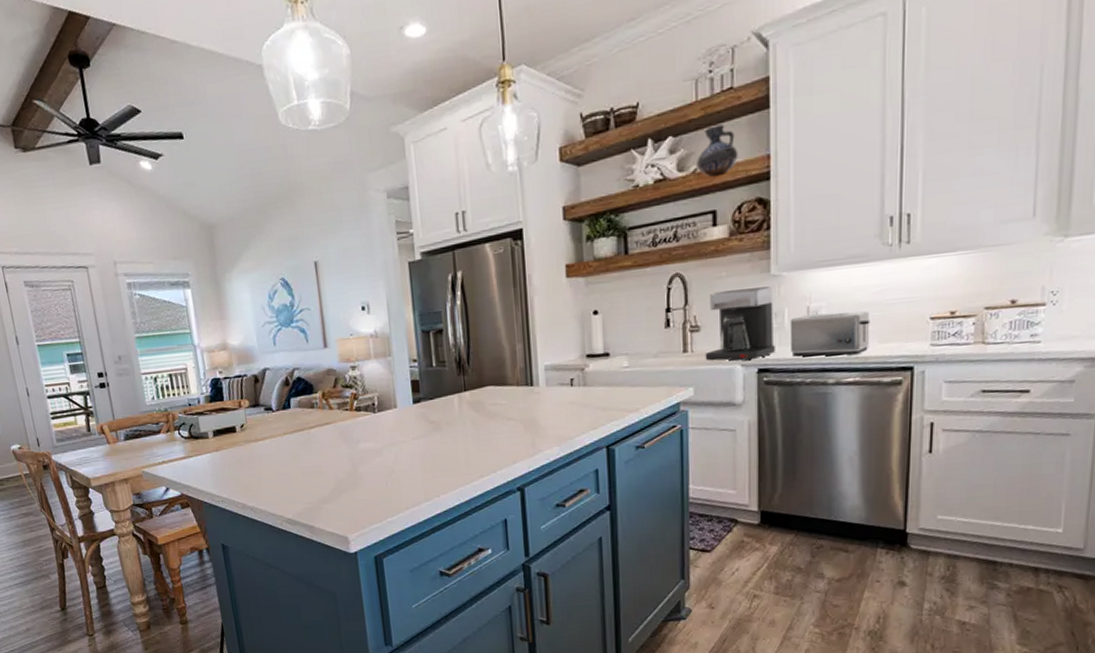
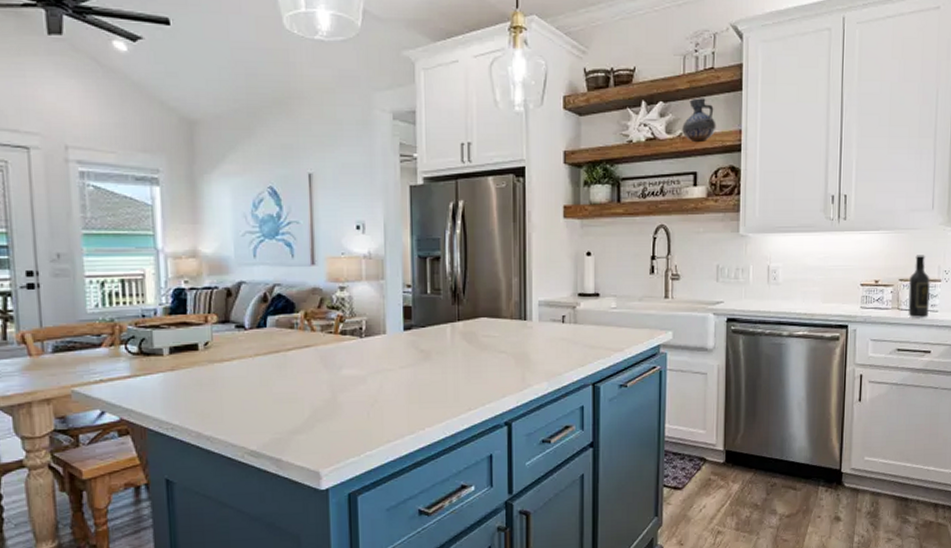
coffee maker: present [705,286,775,361] -> none [683,245,741,310]
toaster: present [791,311,870,358] -> none [754,273,816,312]
wine bottle: none [996,275,1031,353] -> present [907,255,931,318]

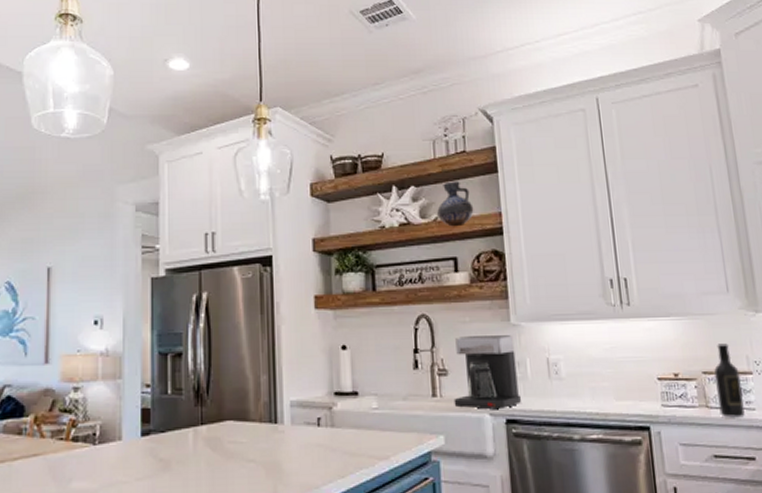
coffee maker: none [683,245,741,310] -> present [453,335,521,410]

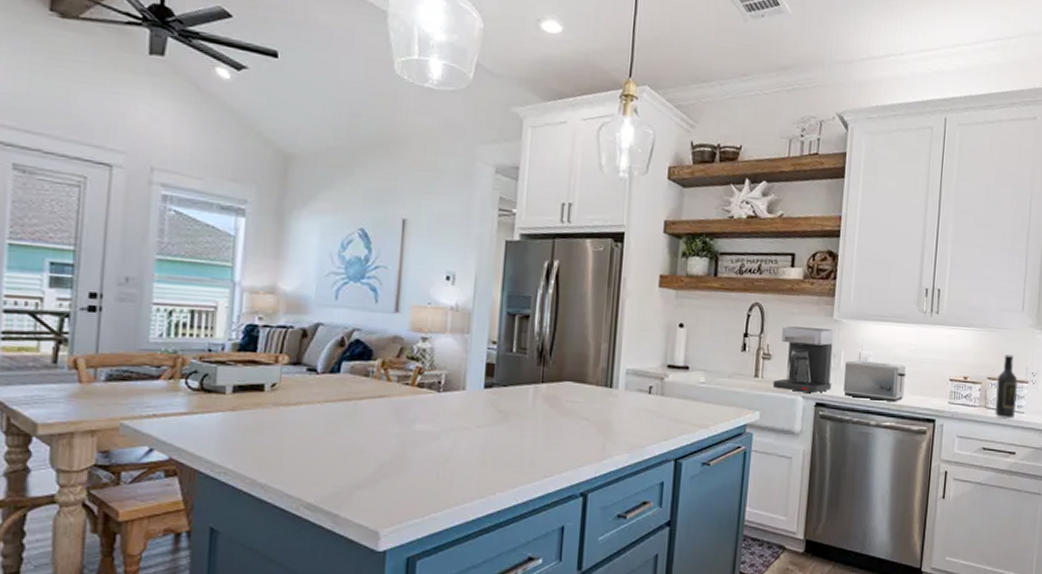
ceramic jug: present [437,181,474,227] -> none [783,181,817,225]
toaster: none [533,366,608,412] -> present [843,360,906,403]

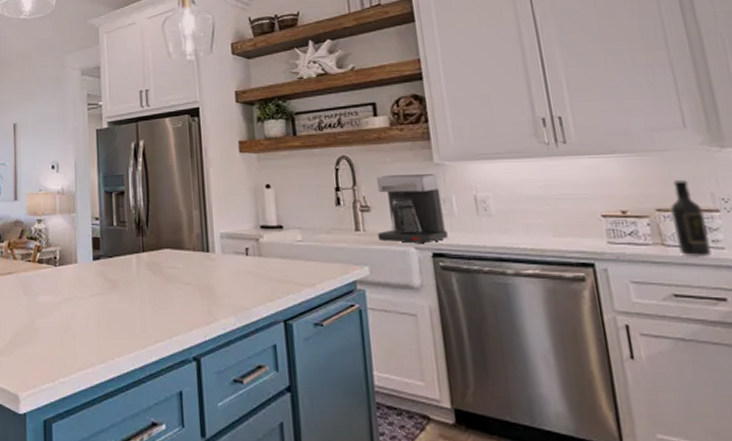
toaster: present [843,360,906,403] -> none [460,203,544,247]

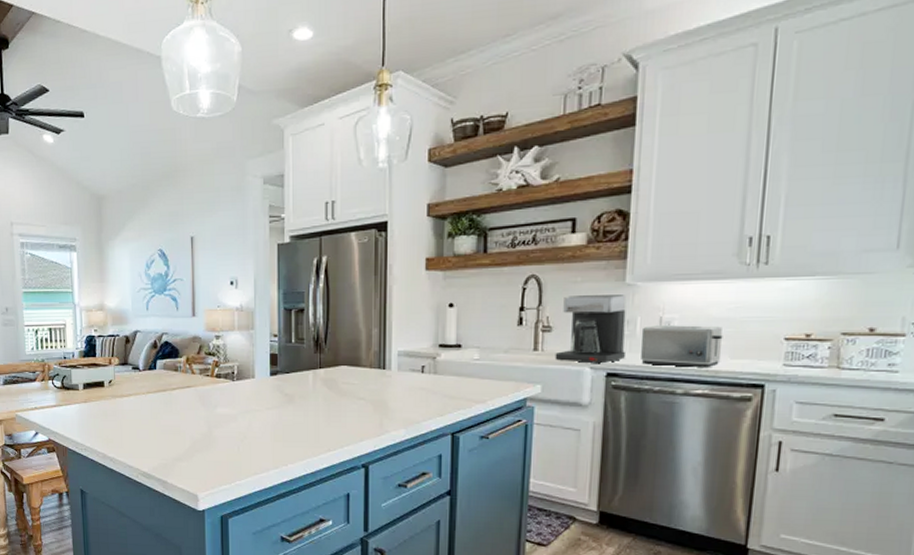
toaster: none [460,203,544,247] -> present [641,325,723,368]
wine bottle: present [670,180,712,257] -> none [852,304,889,379]

